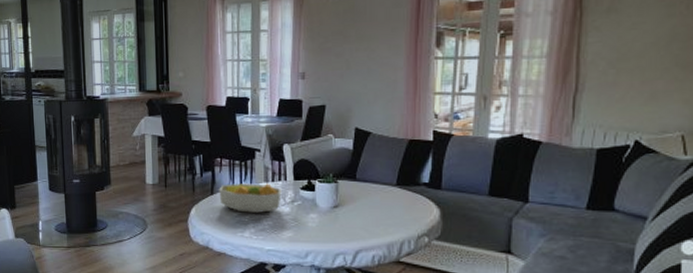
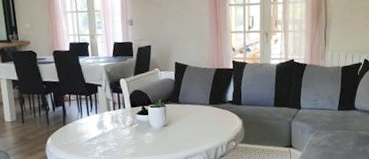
fruit bowl: present [219,183,282,213] -> none [70,112,122,138]

